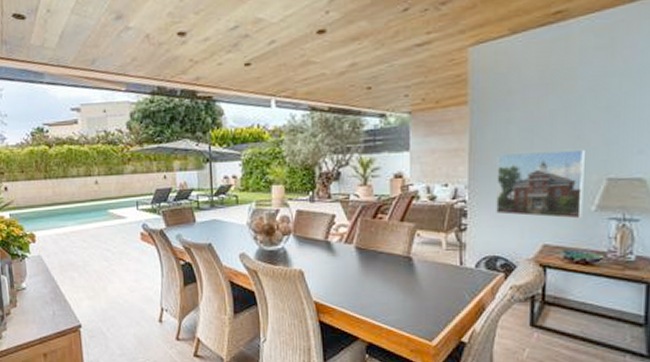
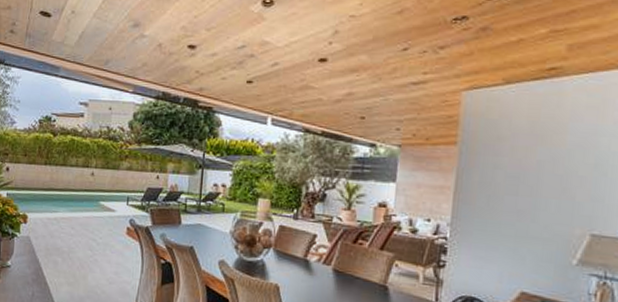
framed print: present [496,149,585,219] -> none [476,197,570,271]

